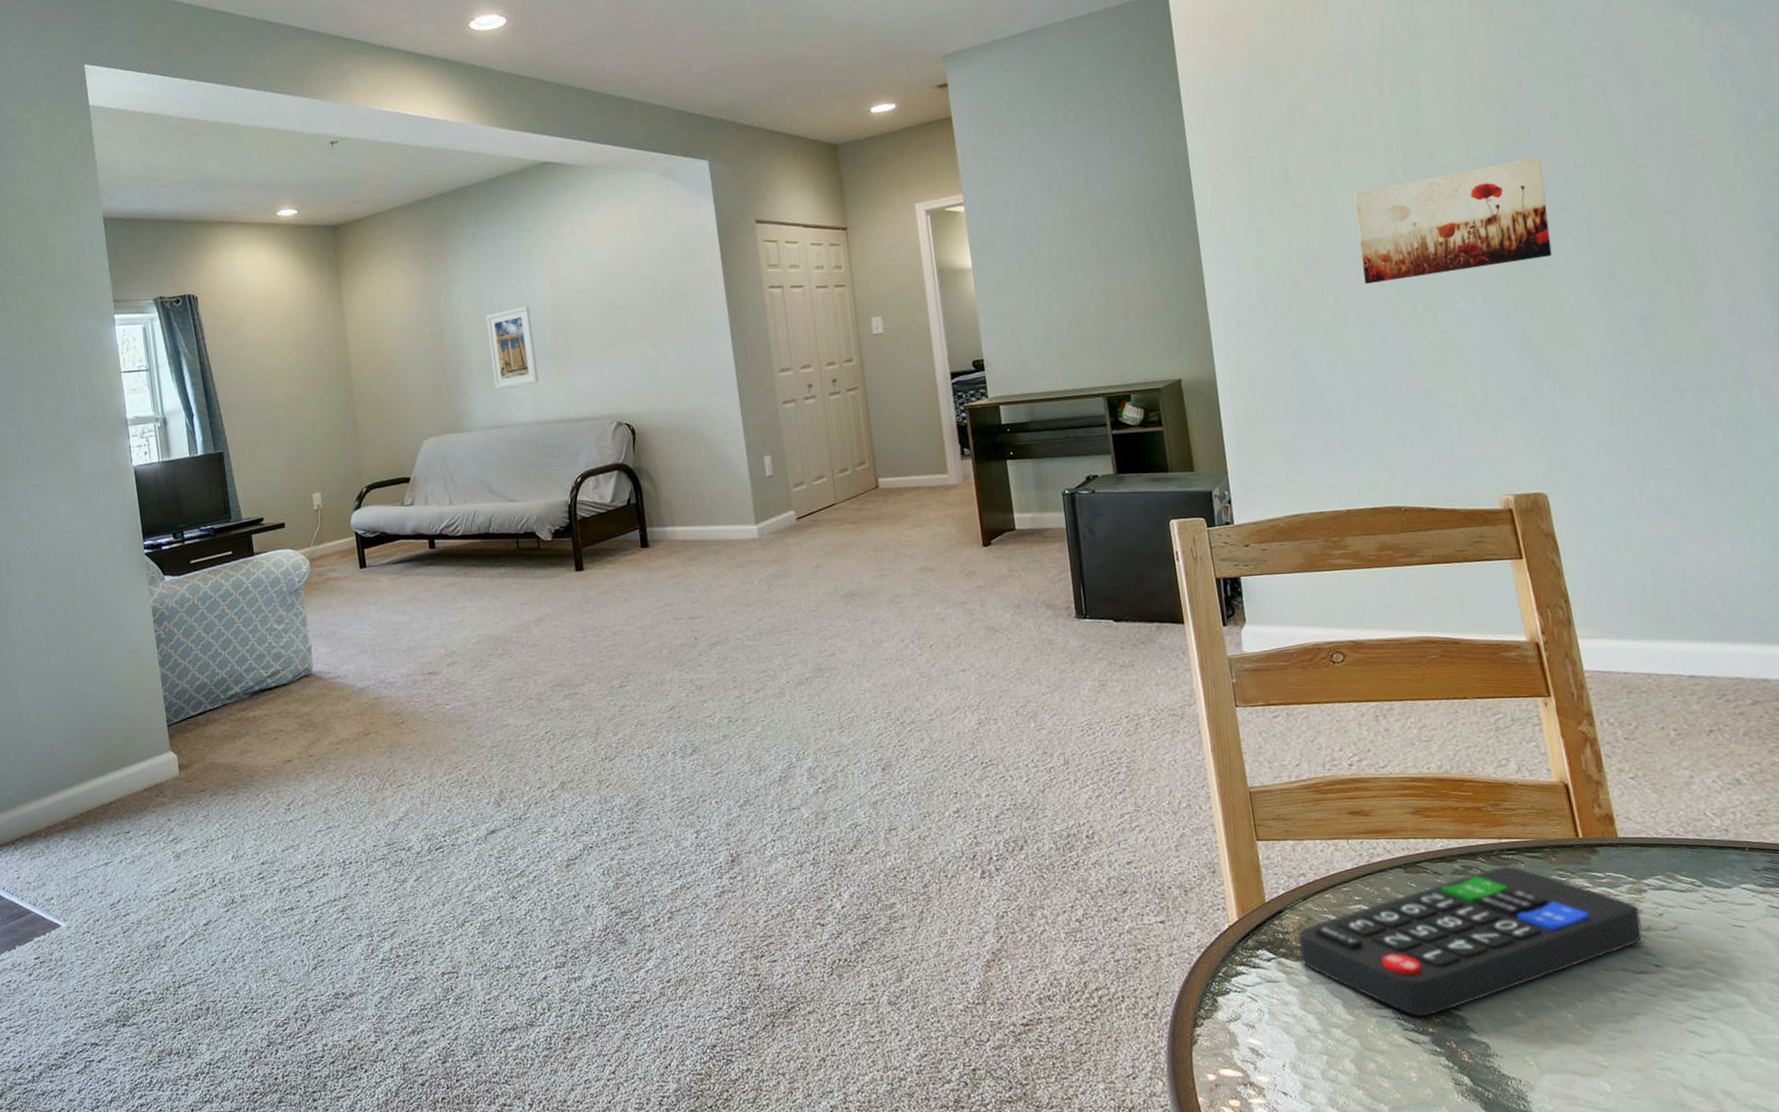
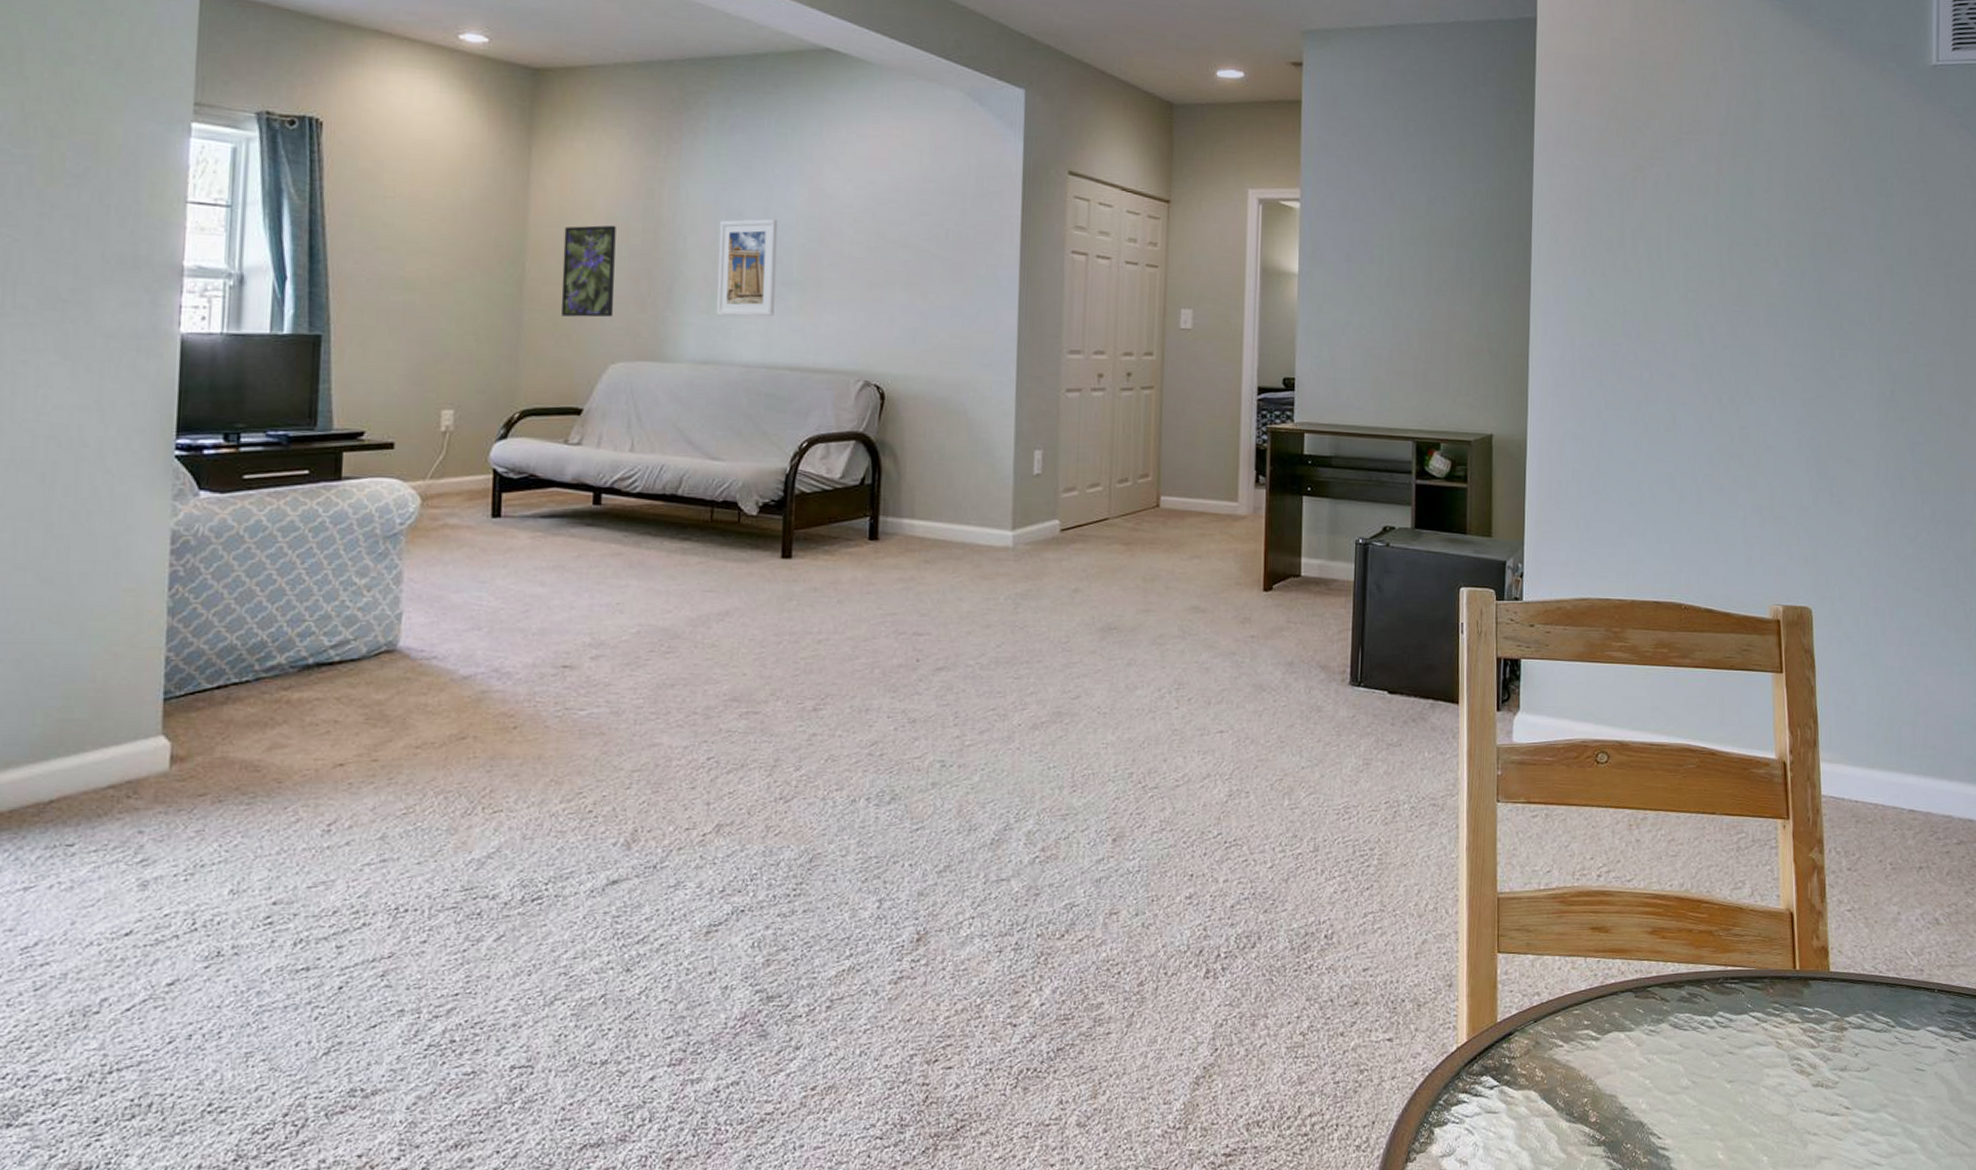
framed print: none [374,333,420,410] -> present [561,225,616,318]
remote control: present [1298,866,1643,1016] -> none [1524,996,1839,1155]
wall art: present [1354,157,1552,284] -> none [1679,266,1848,369]

